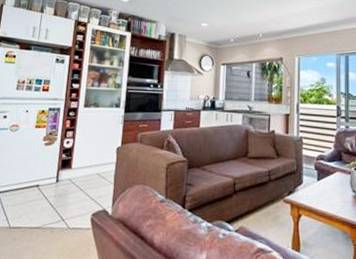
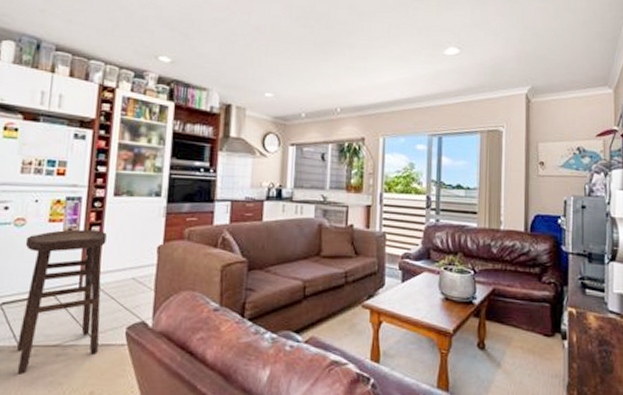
stool: none [9,134,78,251] -> present [17,229,107,374]

